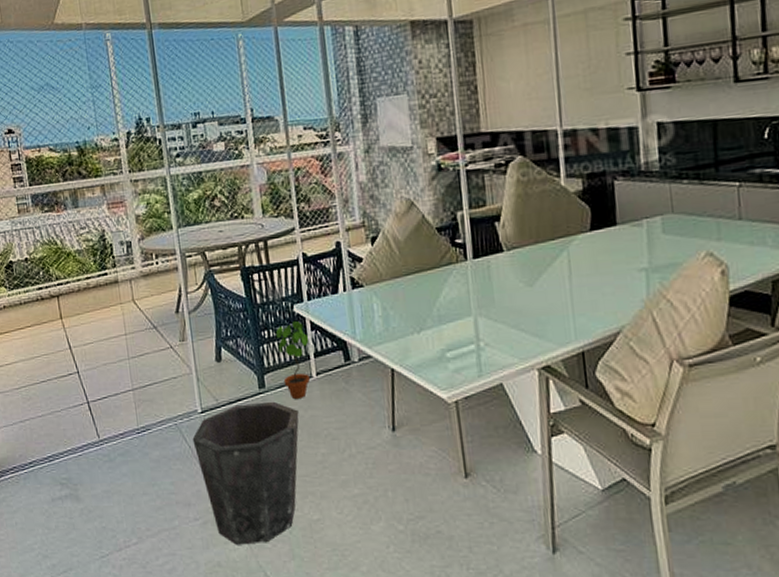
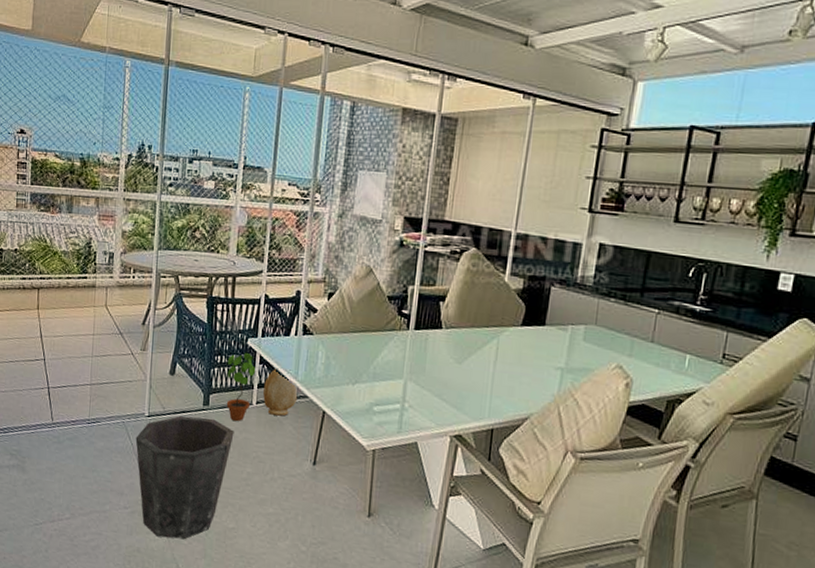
vase: none [320,331,361,384] -> present [263,368,298,416]

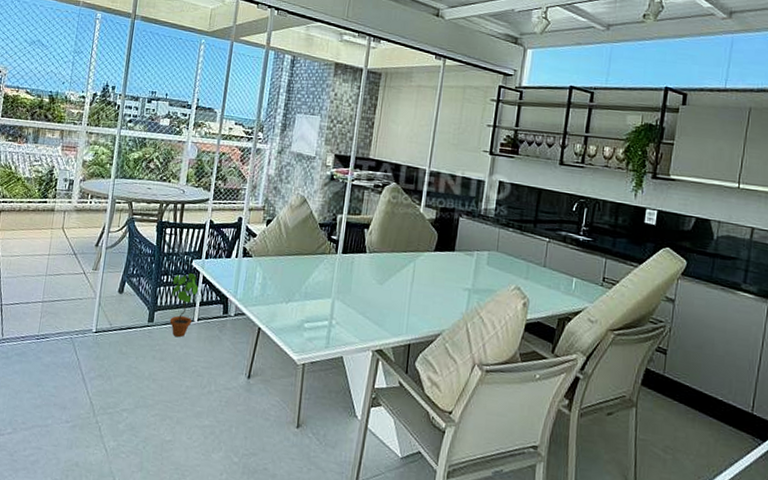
waste bin: present [135,415,234,540] -> none [81,331,176,453]
vase: present [263,368,298,416] -> none [204,287,236,333]

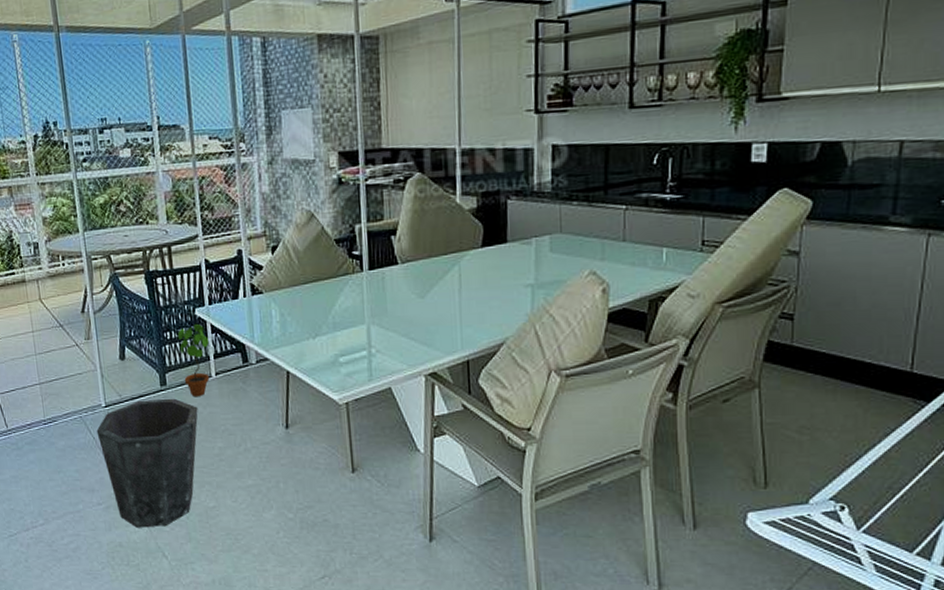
waste bin: none [81,331,176,453] -> present [96,398,198,528]

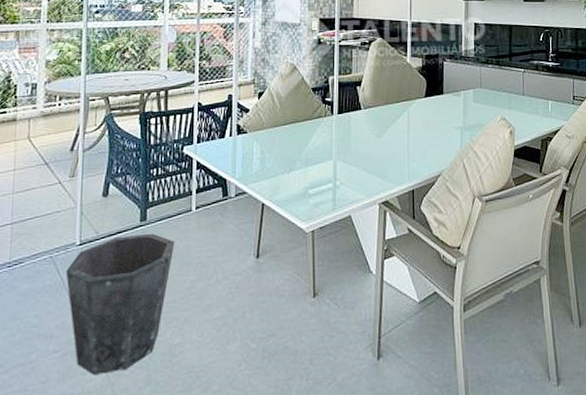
potted plant: present [177,323,209,396] -> none [163,160,192,230]

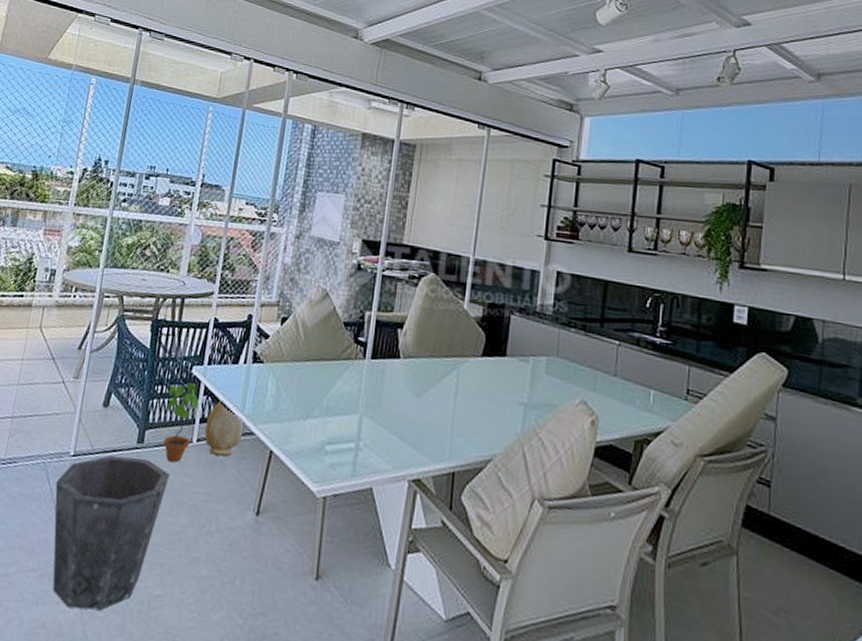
potted plant: none [163,160,192,230] -> present [163,381,198,462]
vase: none [202,170,237,217] -> present [205,400,244,457]

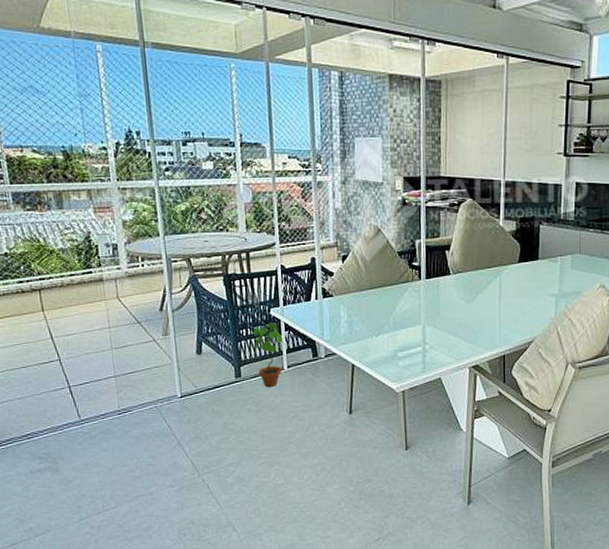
waste bin: present [53,455,170,611] -> none [171,388,270,506]
vase: present [205,400,244,457] -> none [292,332,327,376]

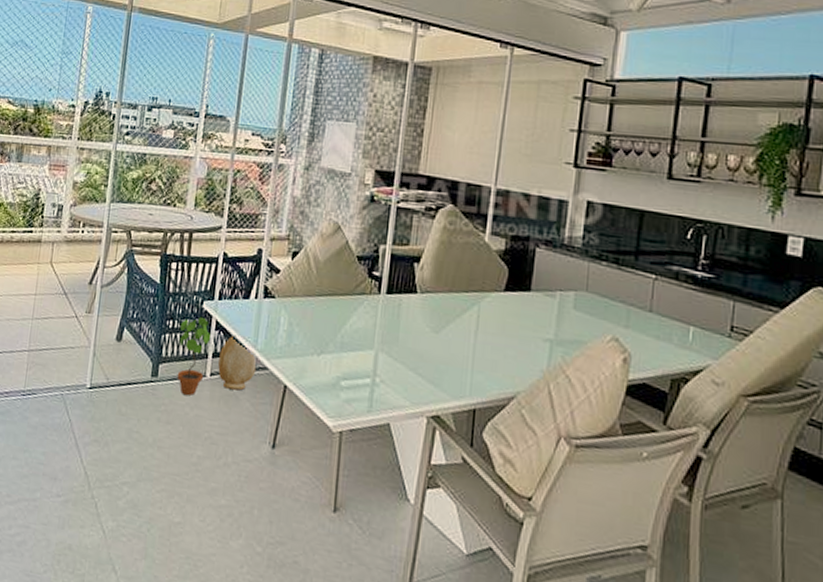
vase: none [292,332,327,376] -> present [218,335,257,391]

